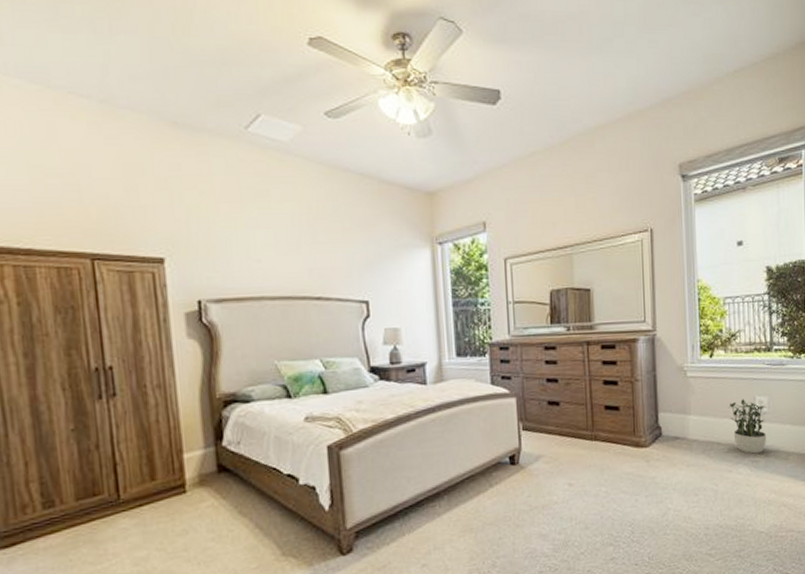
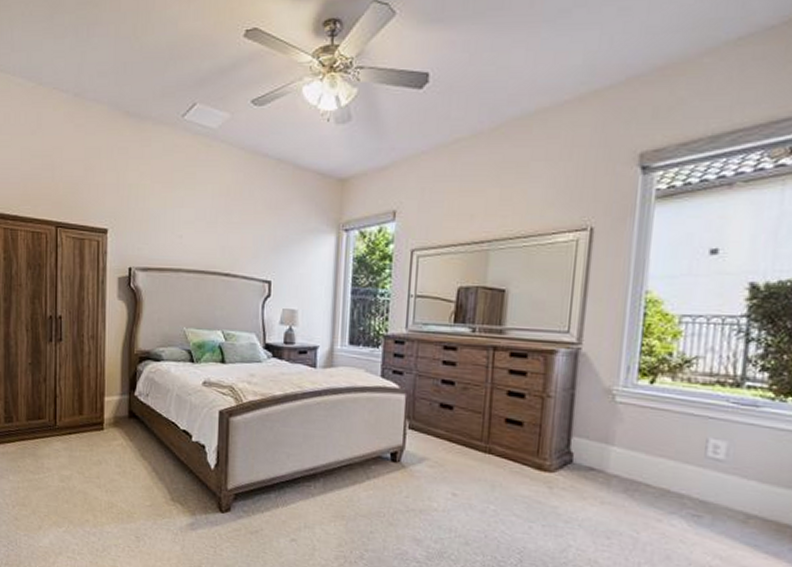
potted plant: present [727,399,766,454] -> none [666,439,724,508]

